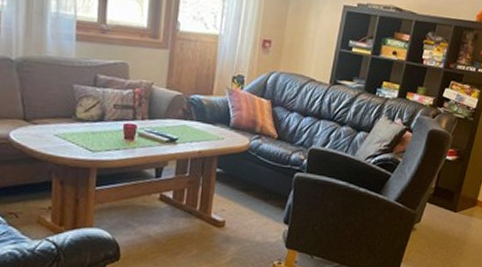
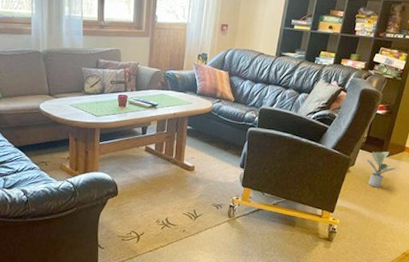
potted plant: none [434,205,467,249] -> present [366,151,396,187]

